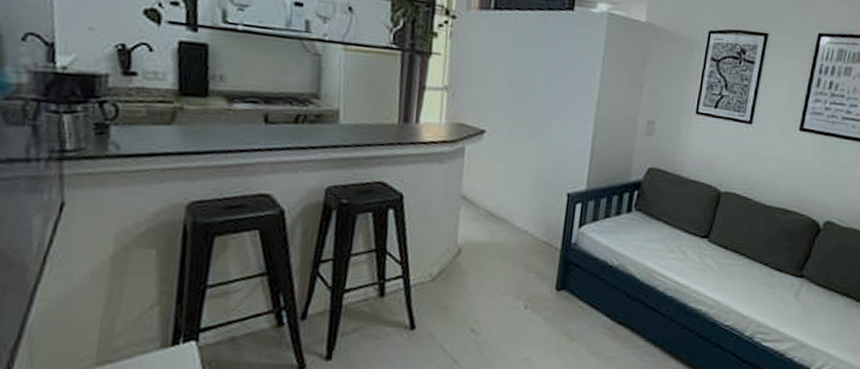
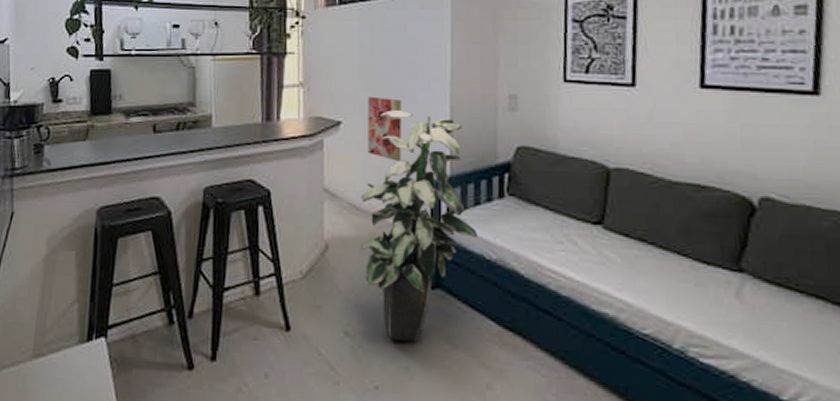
indoor plant: none [493,124,605,337] -> present [360,110,478,343]
wall art: none [509,108,548,174] -> present [367,96,401,162]

